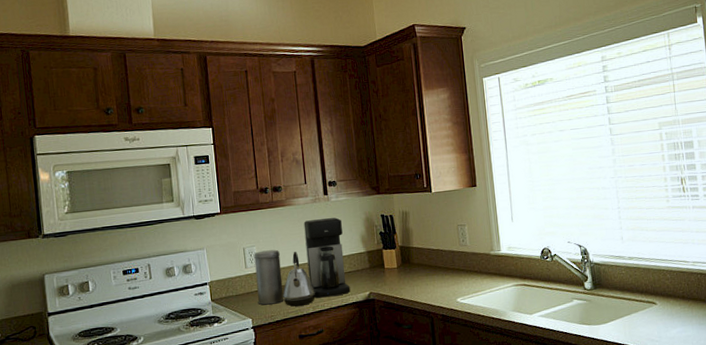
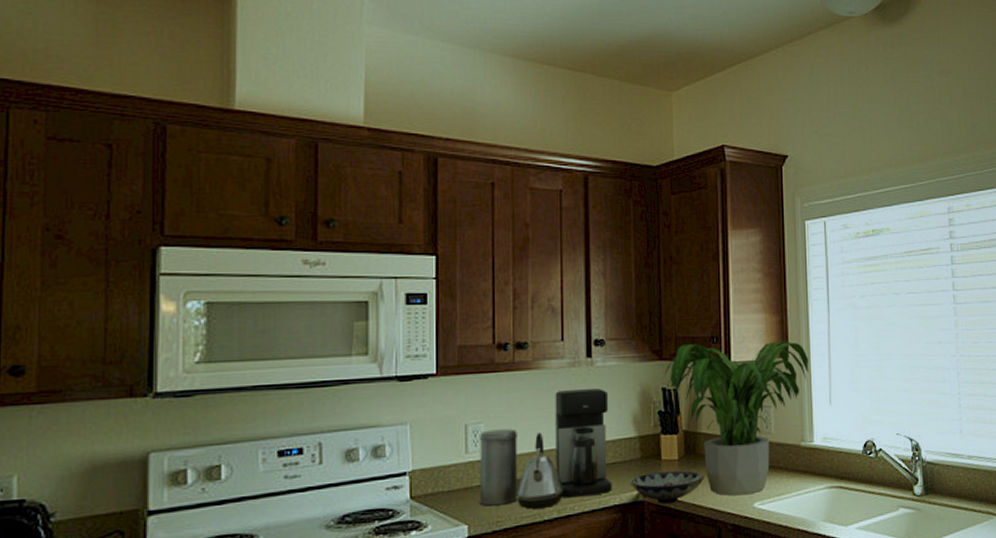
bowl: none [362,276,418,301] -> present [629,470,705,504]
potted plant: none [382,173,494,294] -> present [664,339,810,496]

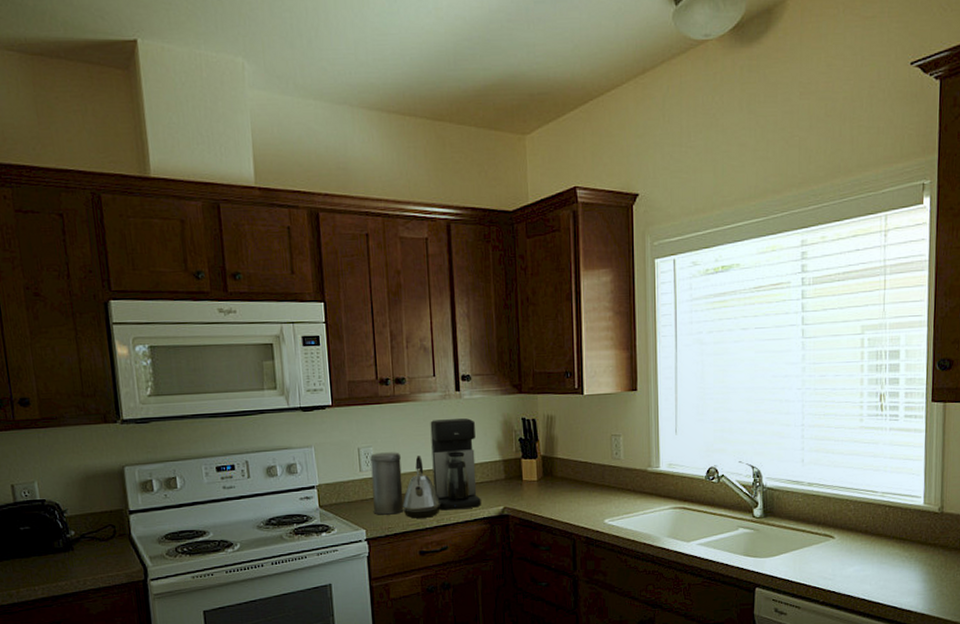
bowl: present [629,470,705,504] -> none [495,490,561,518]
potted plant: present [664,339,810,496] -> none [524,374,657,513]

